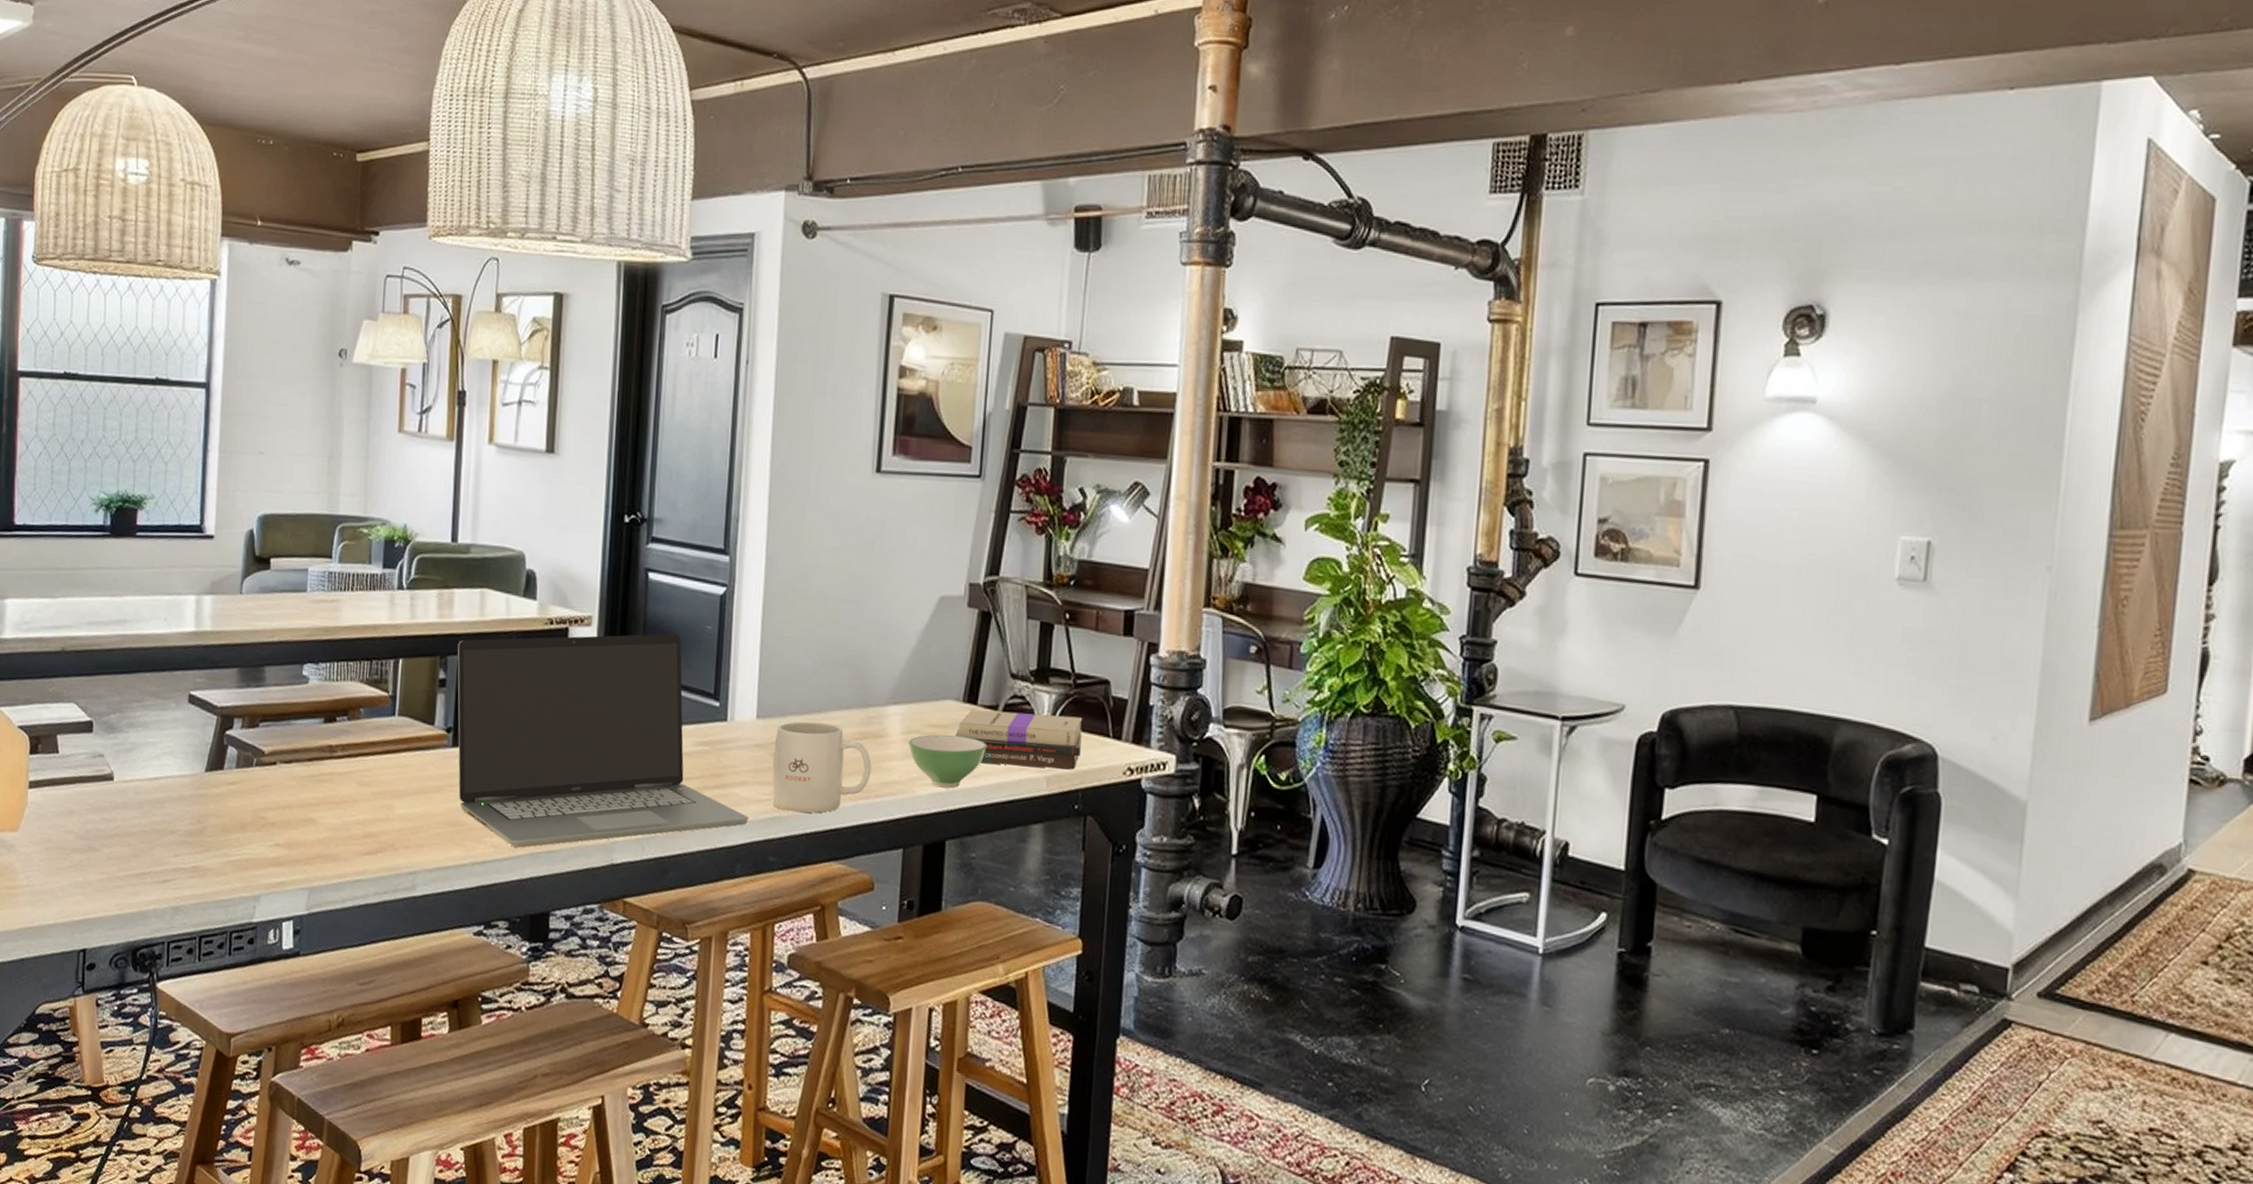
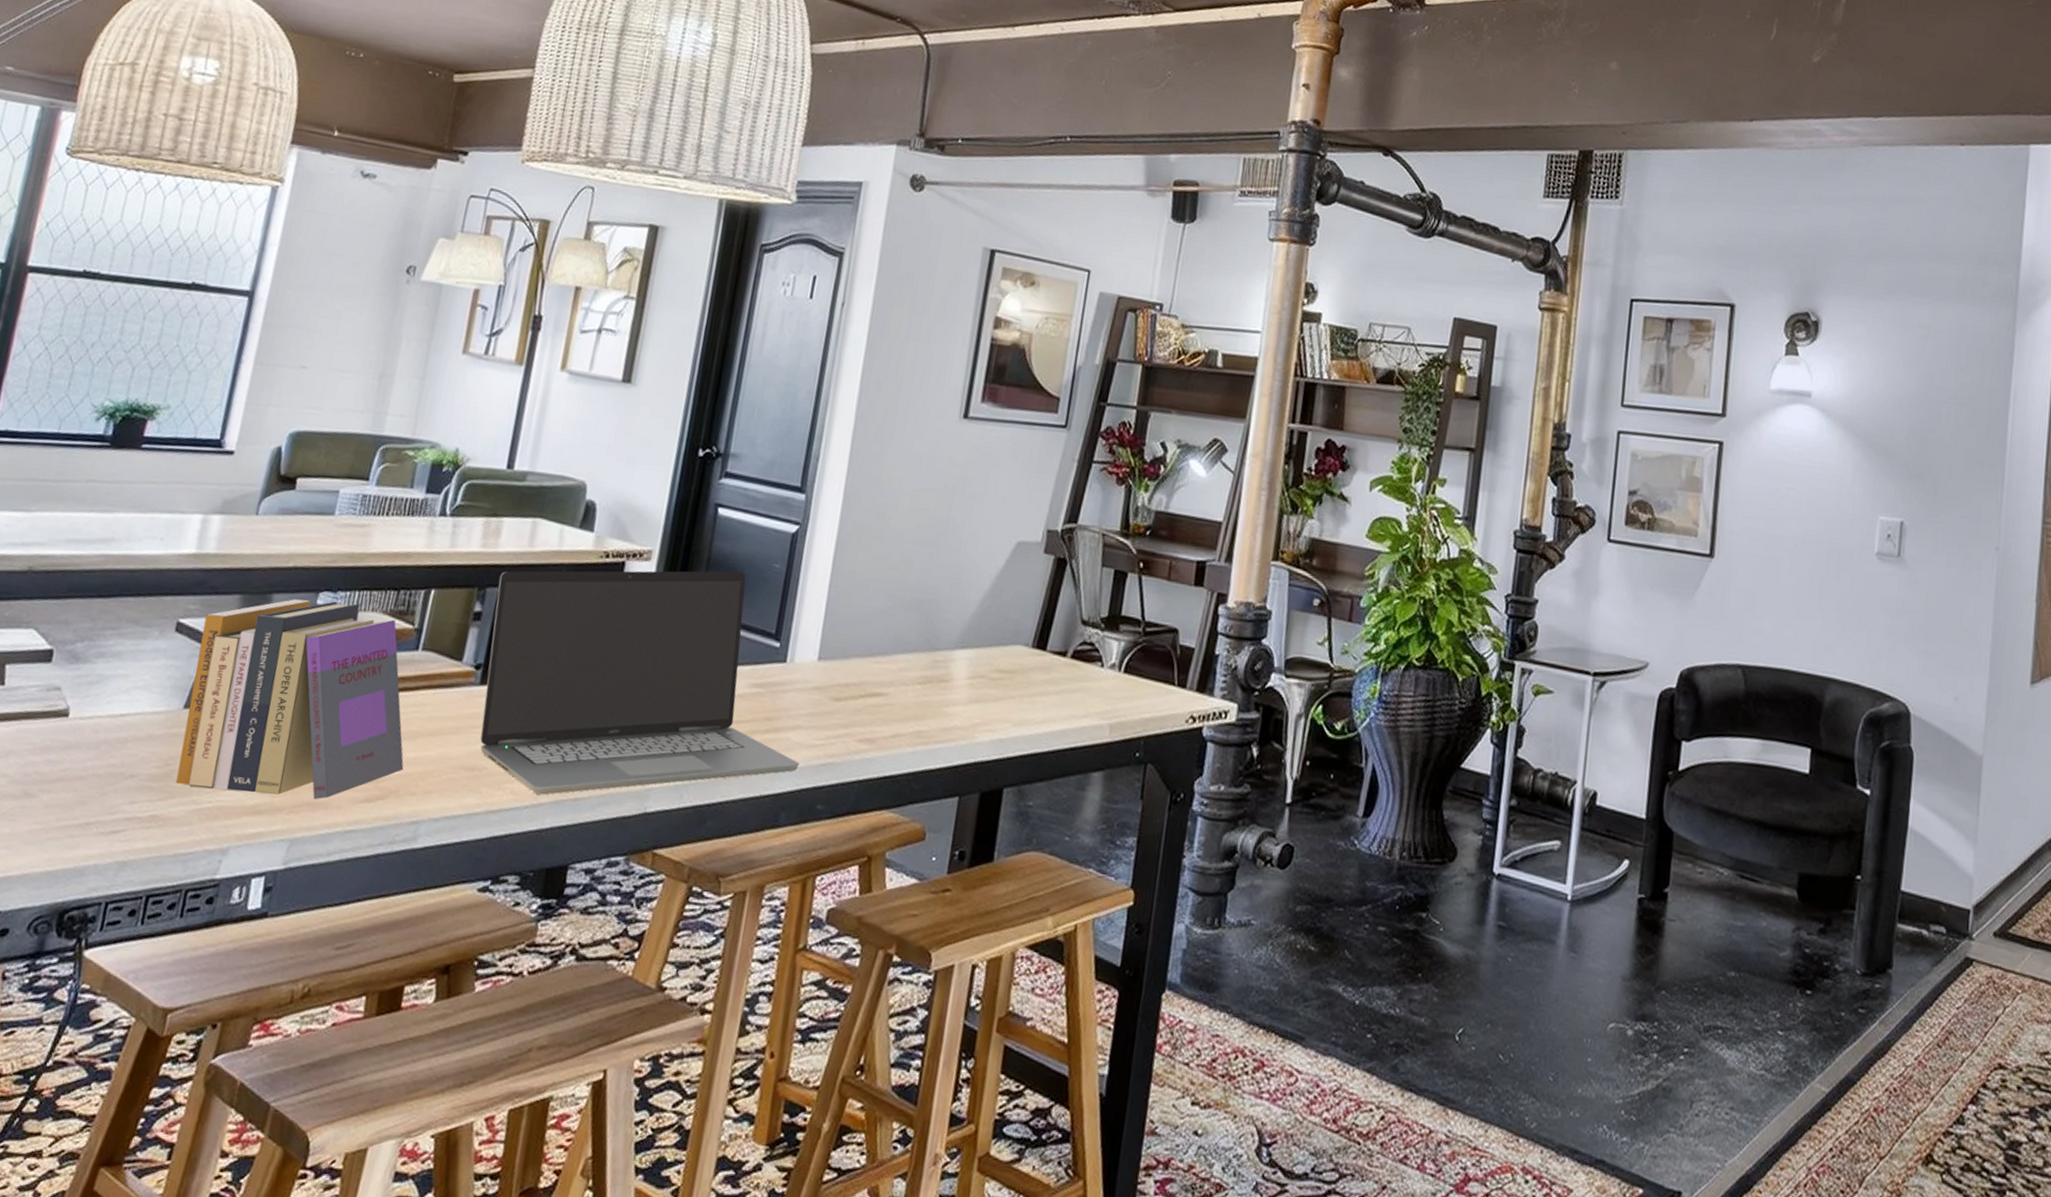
books: none [208,671,396,853] -> present [175,599,404,800]
mug: present [772,721,872,814] -> none [826,664,934,760]
bowl: present [907,734,987,789] -> none [972,680,1053,735]
books: present [954,709,1083,770] -> none [1021,655,1150,718]

